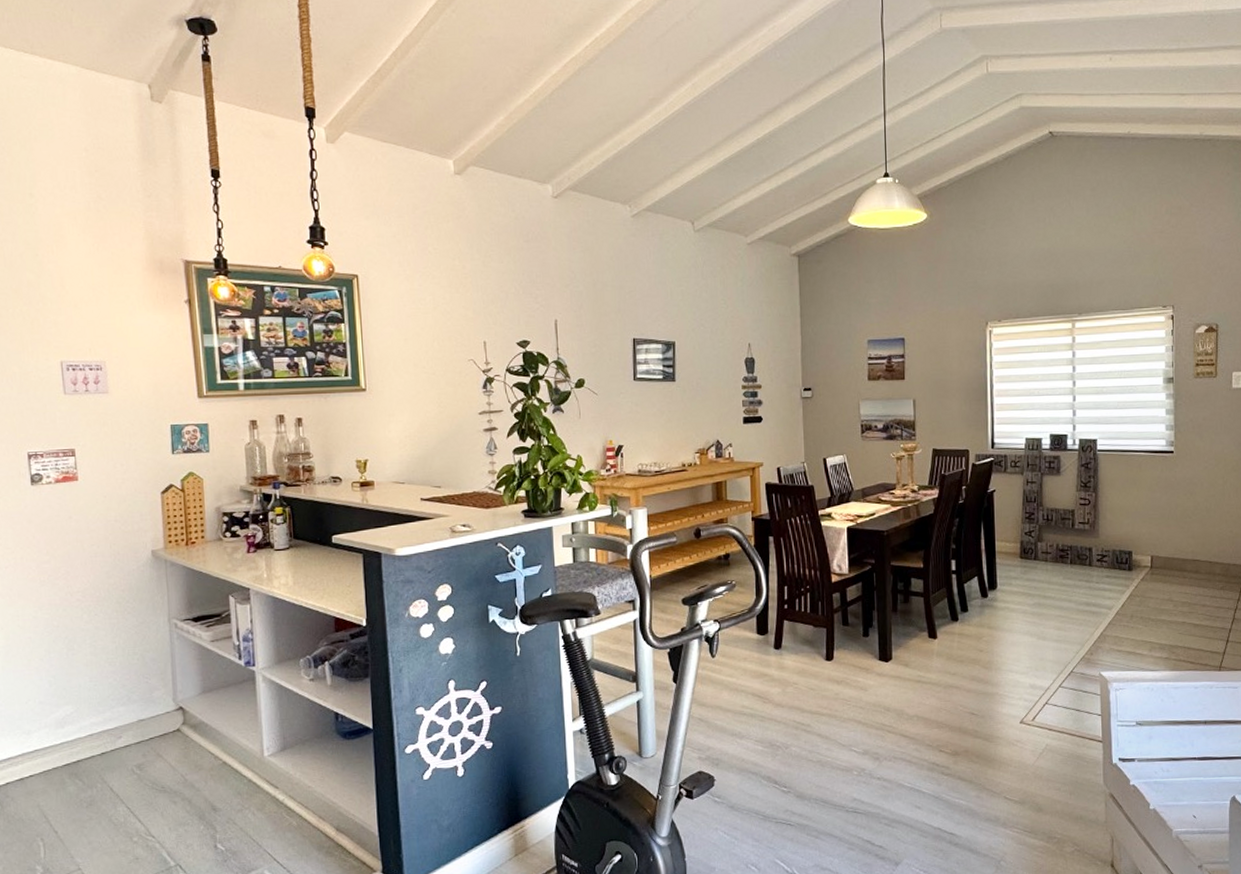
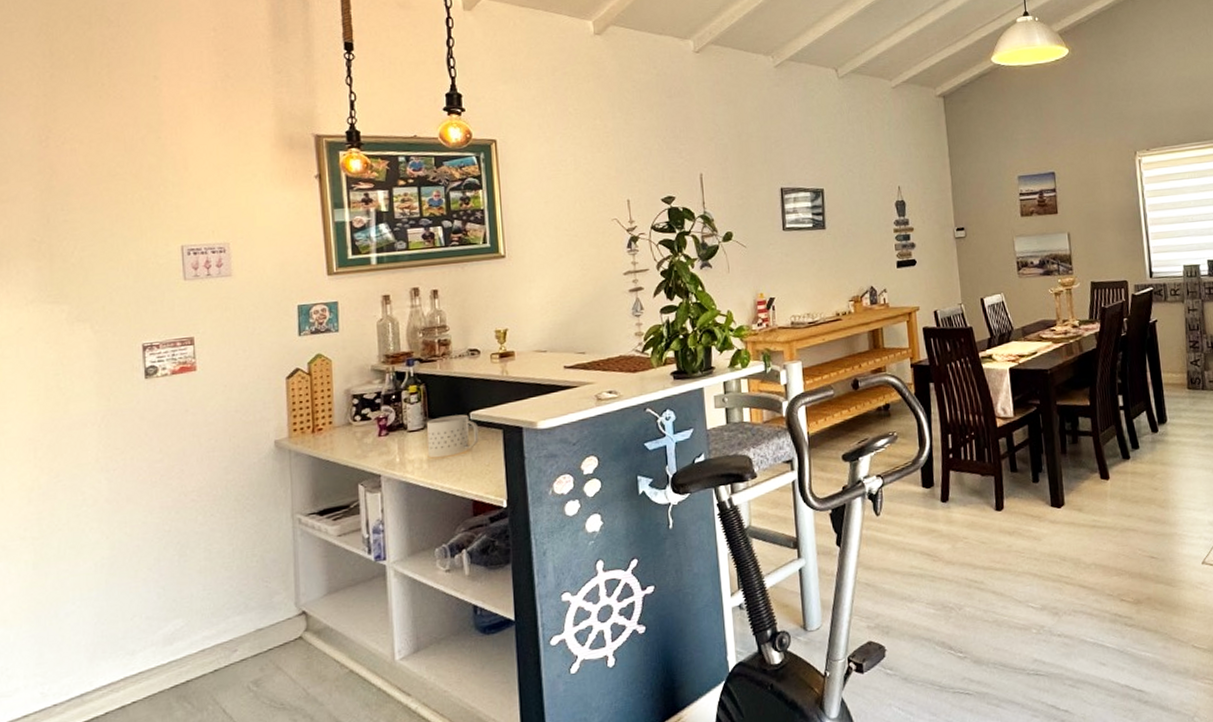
mug: none [291,537,340,576] -> present [426,414,479,459]

